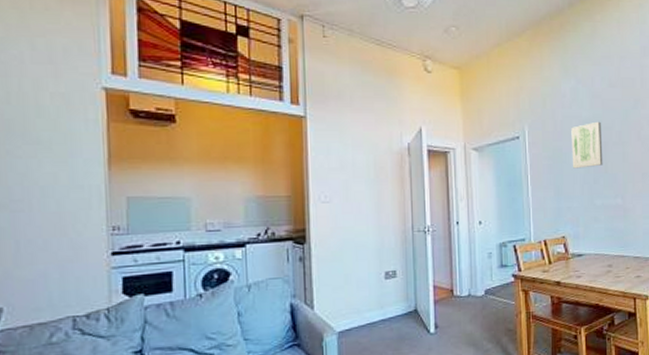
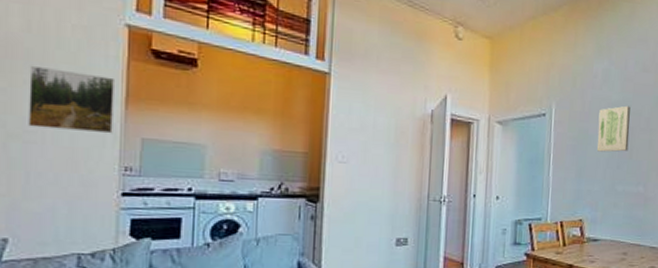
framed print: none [11,135,99,196] -> present [28,65,116,134]

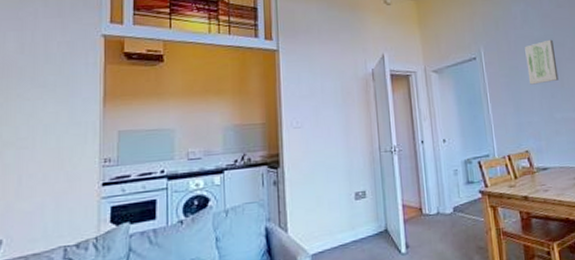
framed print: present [28,65,116,134] -> none [21,80,95,135]

